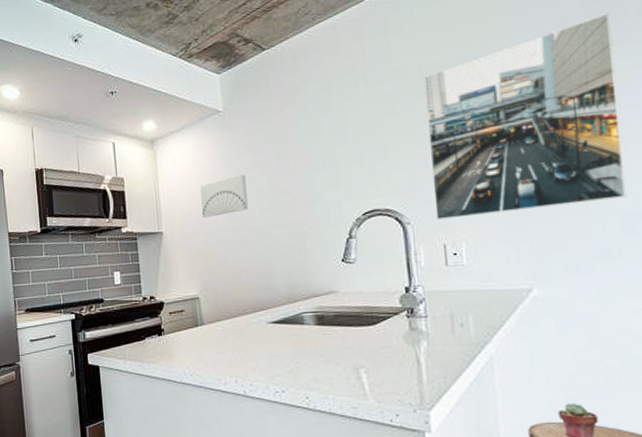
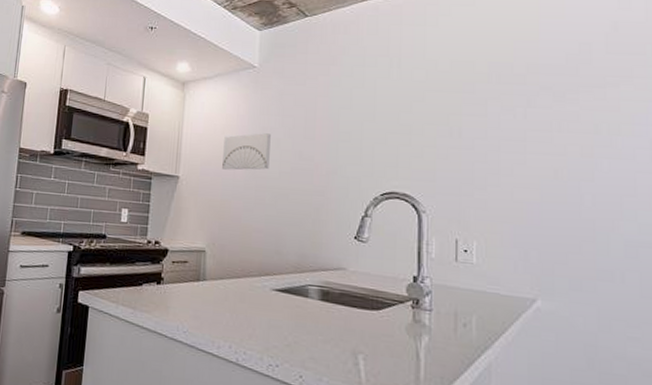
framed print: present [423,13,627,221] -> none [451,46,632,225]

